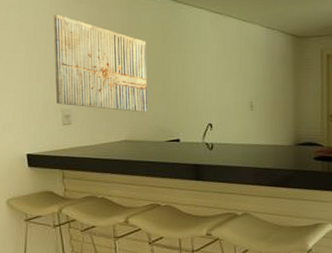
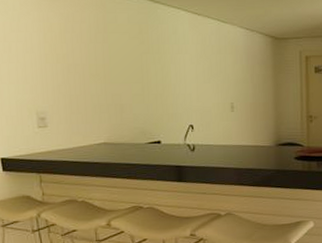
wall art: present [53,14,147,113] -> none [23,13,127,115]

